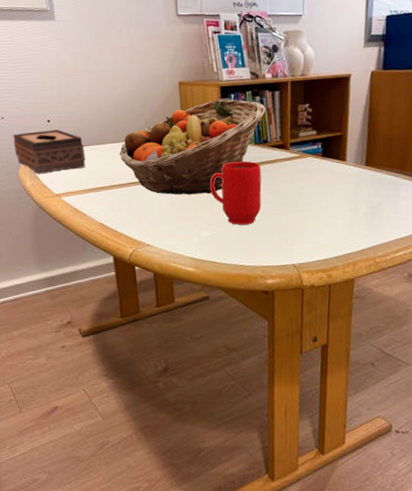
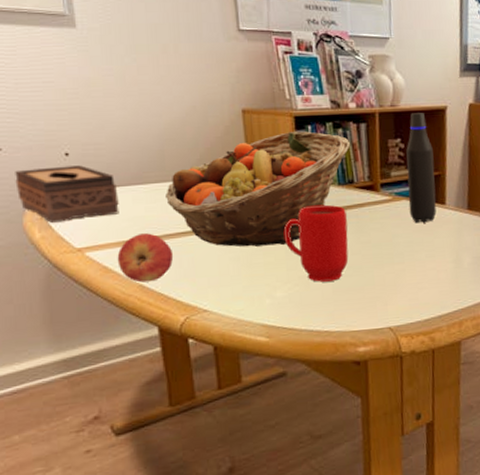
apple: none [84,183,125,221] -> present [117,233,174,283]
water bottle: none [313,80,338,177] -> present [406,113,437,223]

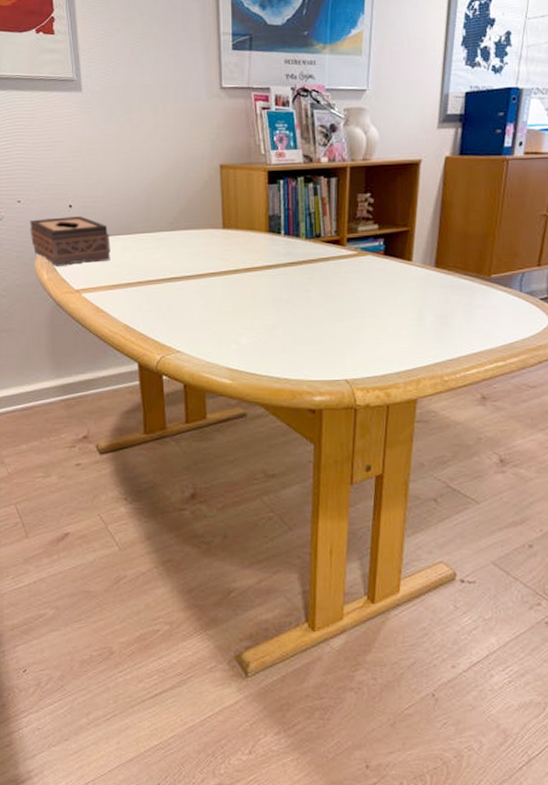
apple: present [117,233,174,283] -> none [107,279,154,323]
fruit basket: present [166,131,351,247] -> none [150,186,320,295]
mug: present [283,204,349,282] -> none [251,257,312,332]
water bottle: present [406,113,437,223] -> none [374,167,403,279]

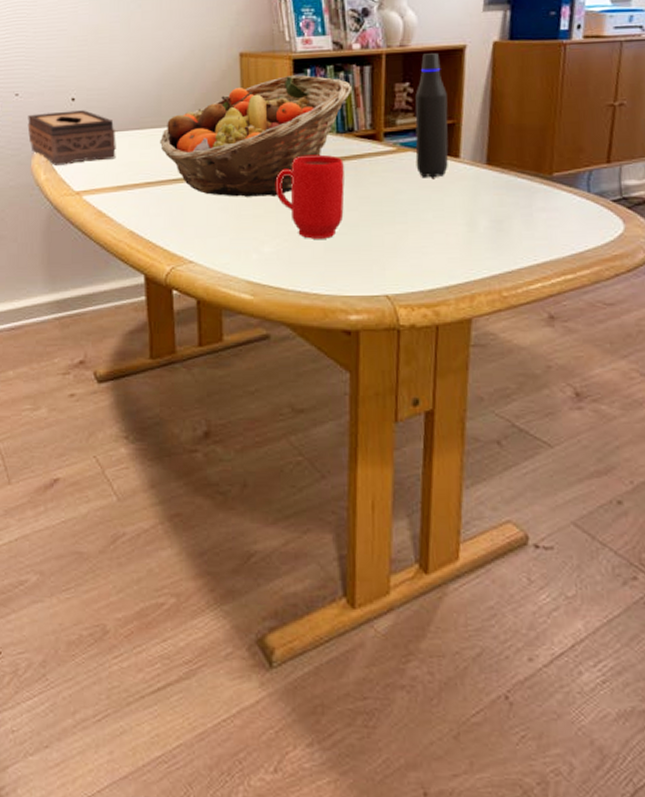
fruit basket: none [150,186,320,295] -> present [160,75,353,197]
mug: none [251,257,312,332] -> present [275,154,345,239]
water bottle: none [374,167,403,279] -> present [415,53,449,178]

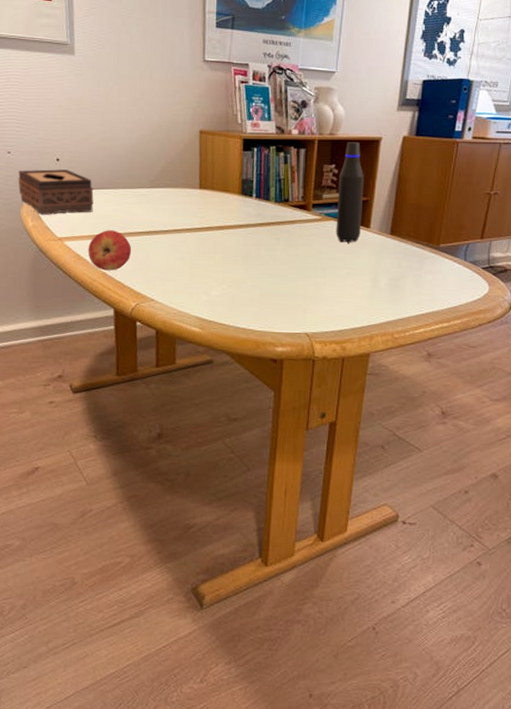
apple: none [111,179,164,229] -> present [88,230,132,271]
fruit basket: present [160,75,353,197] -> none [130,152,290,250]
mug: present [275,154,345,239] -> none [223,218,279,287]

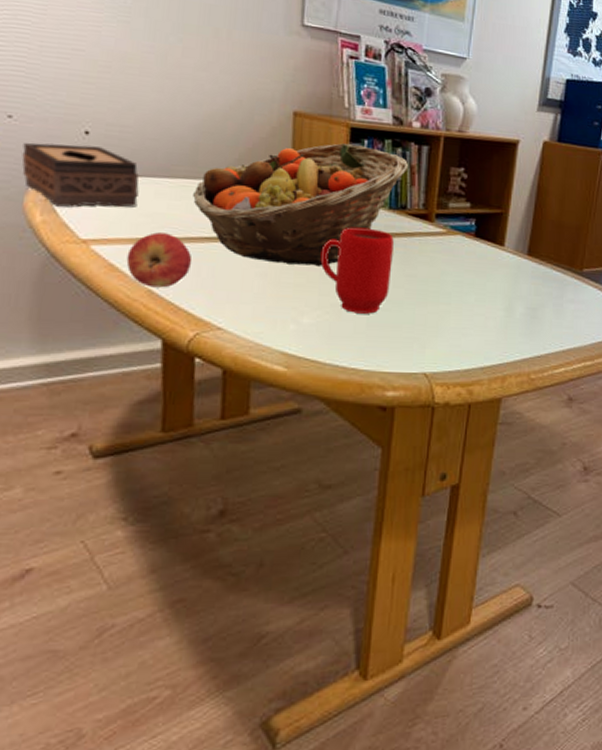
fruit basket: none [130,152,290,250] -> present [193,143,409,266]
mug: none [223,218,279,287] -> present [320,227,394,314]
water bottle: present [336,142,364,243] -> none [463,142,498,263]

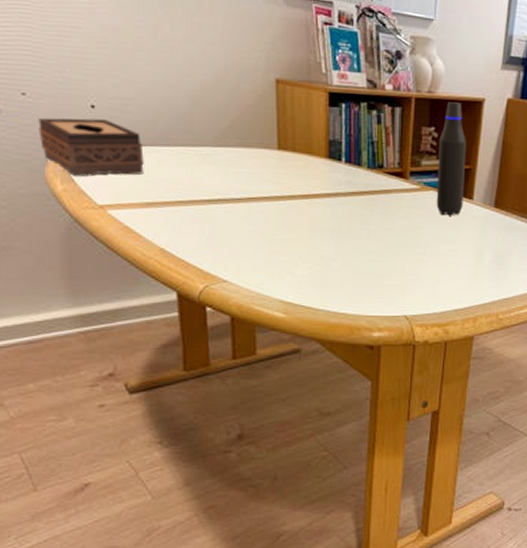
apple: present [126,232,193,288] -> none [139,197,197,247]
fruit basket: present [193,143,409,266] -> none [192,108,384,223]
mug: present [320,227,394,314] -> none [309,186,373,265]
water bottle: none [463,142,498,263] -> present [436,102,466,216]

